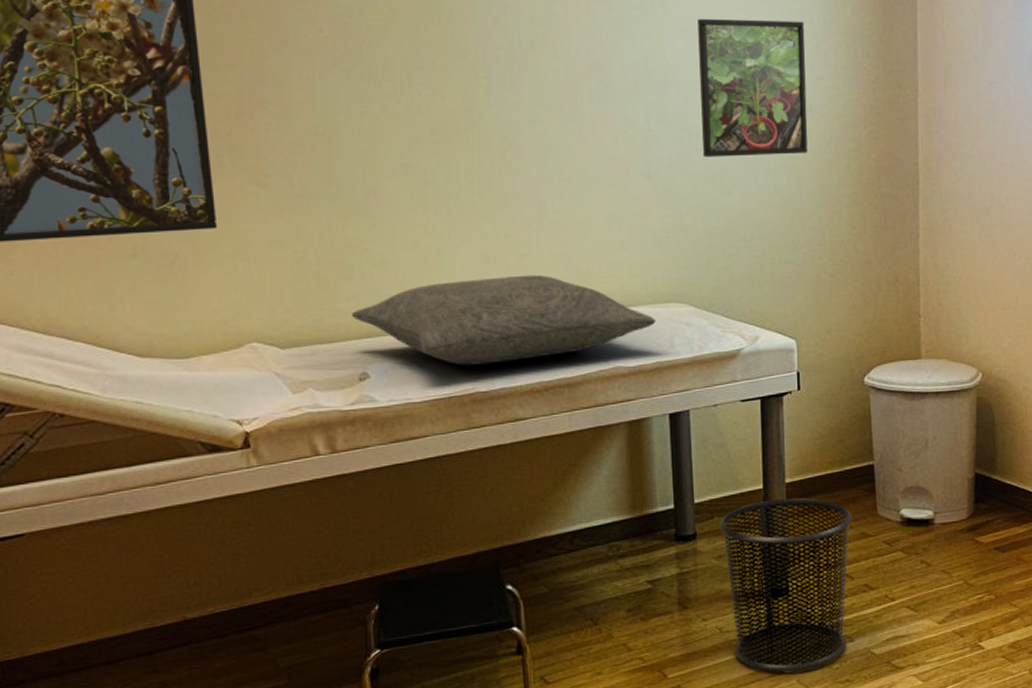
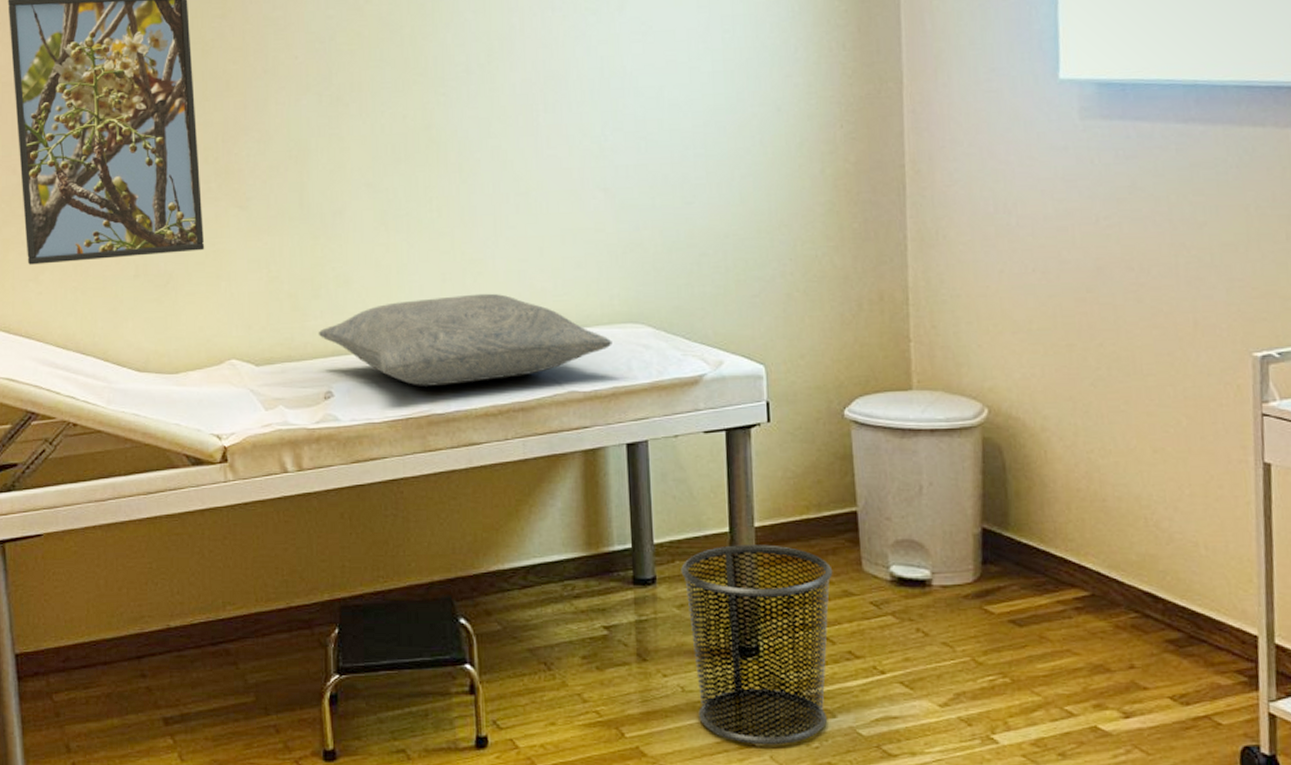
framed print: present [697,19,808,158] -> none [655,15,776,167]

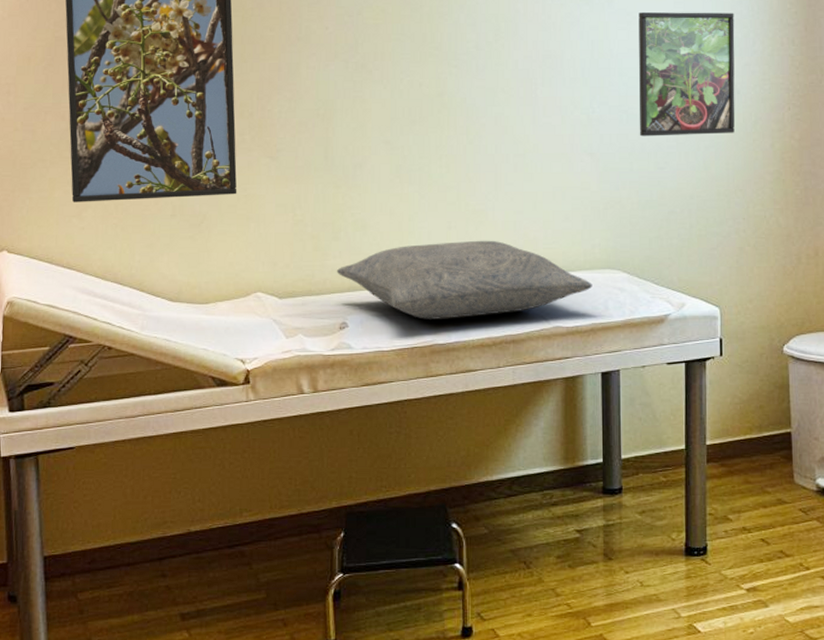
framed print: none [655,15,776,167] -> present [639,12,735,137]
waste bin: present [681,544,833,746] -> none [644,460,770,632]

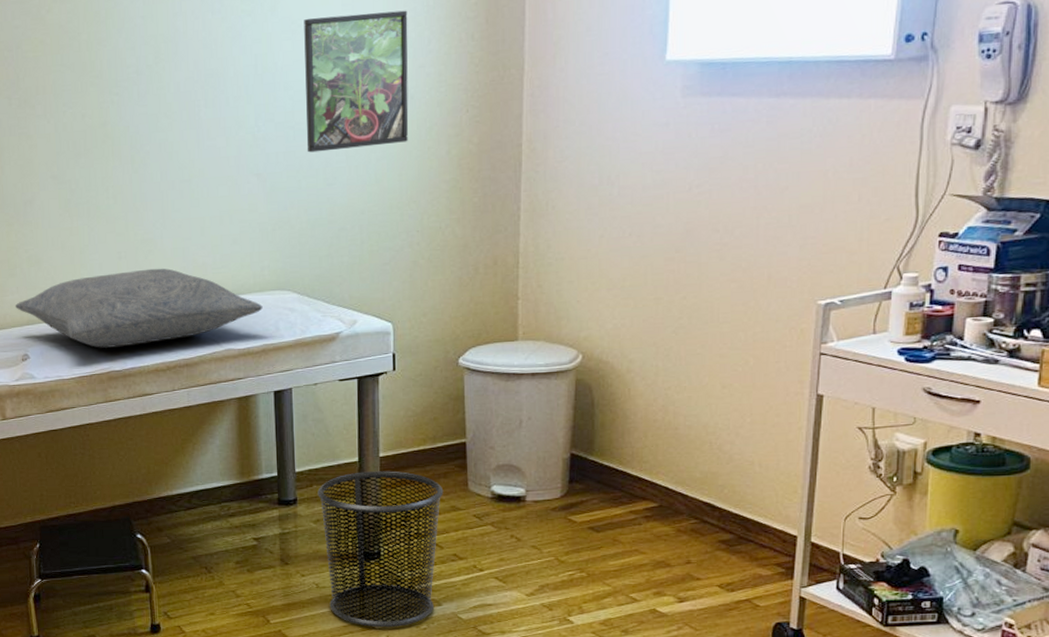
waste bin: none [644,460,770,632] -> present [318,471,444,628]

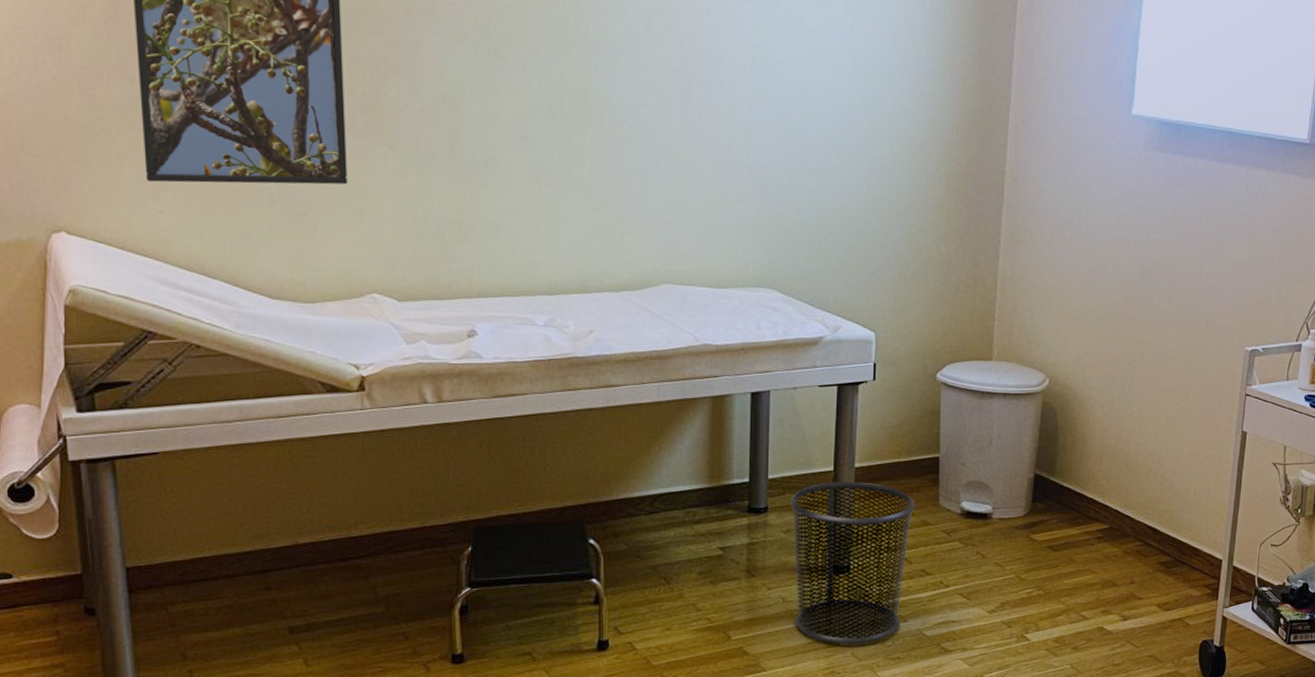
pillow: present [15,268,263,348] -> none [464,250,745,332]
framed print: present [304,10,409,153] -> none [800,18,907,155]

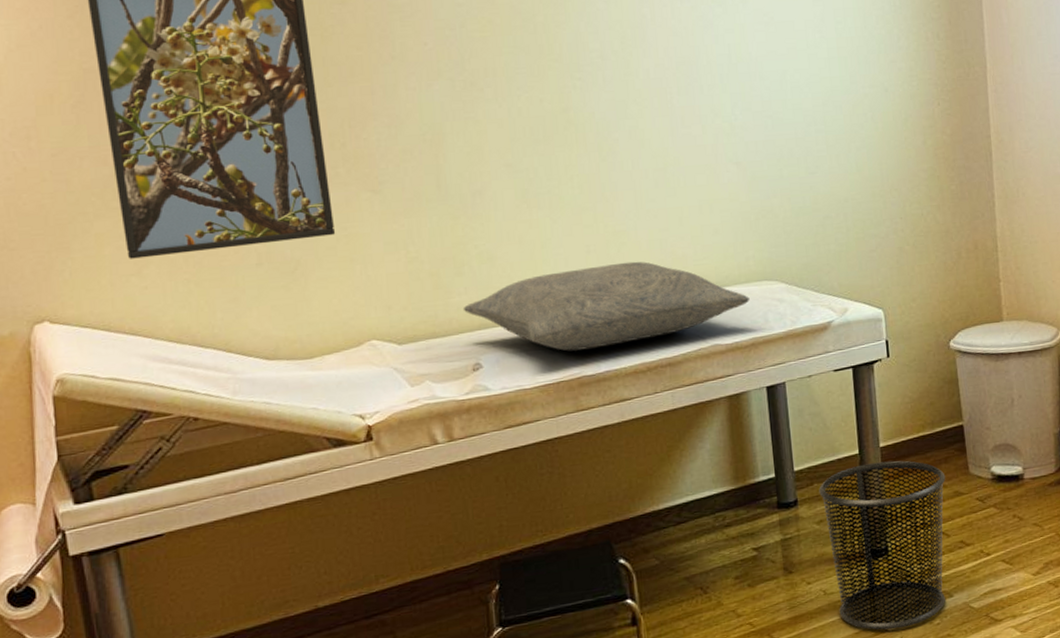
pillow: none [464,250,745,332] -> present [463,261,750,351]

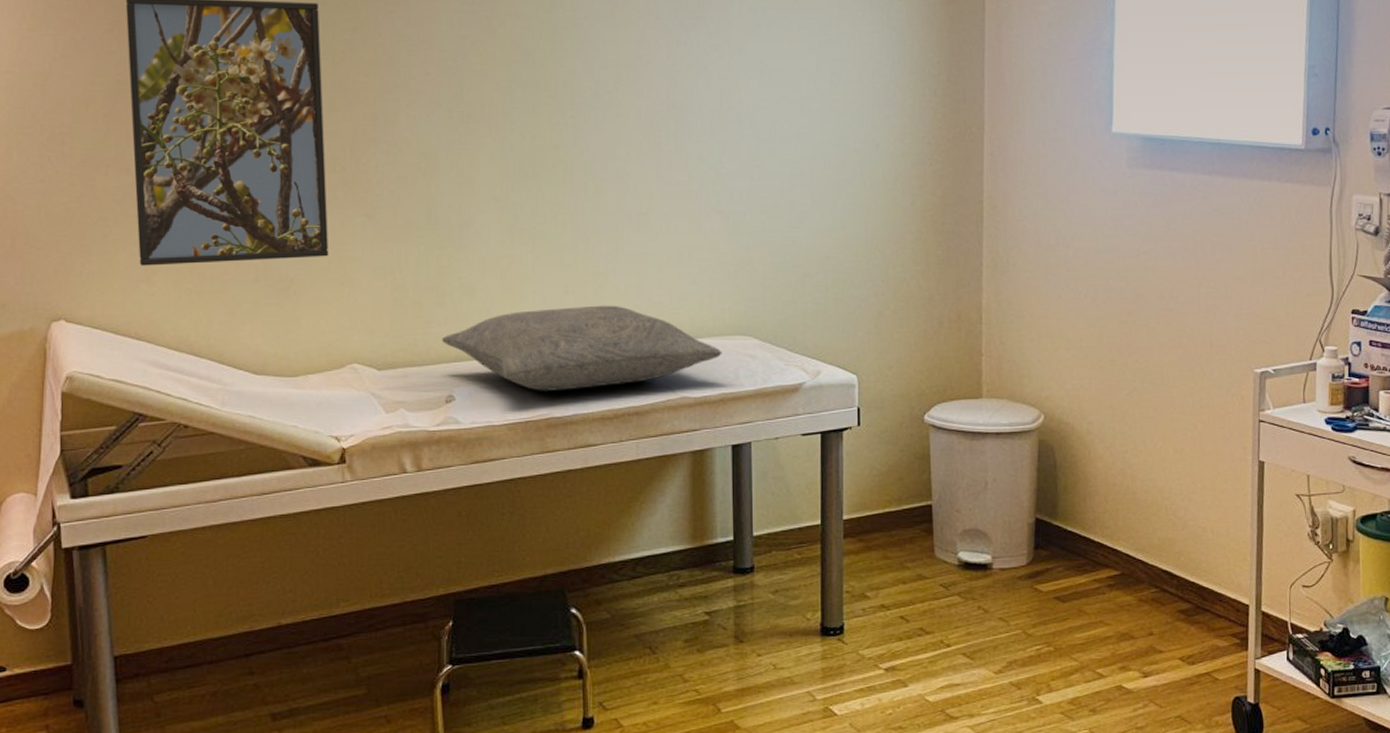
waste bin: present [819,460,946,630] -> none [777,535,910,714]

